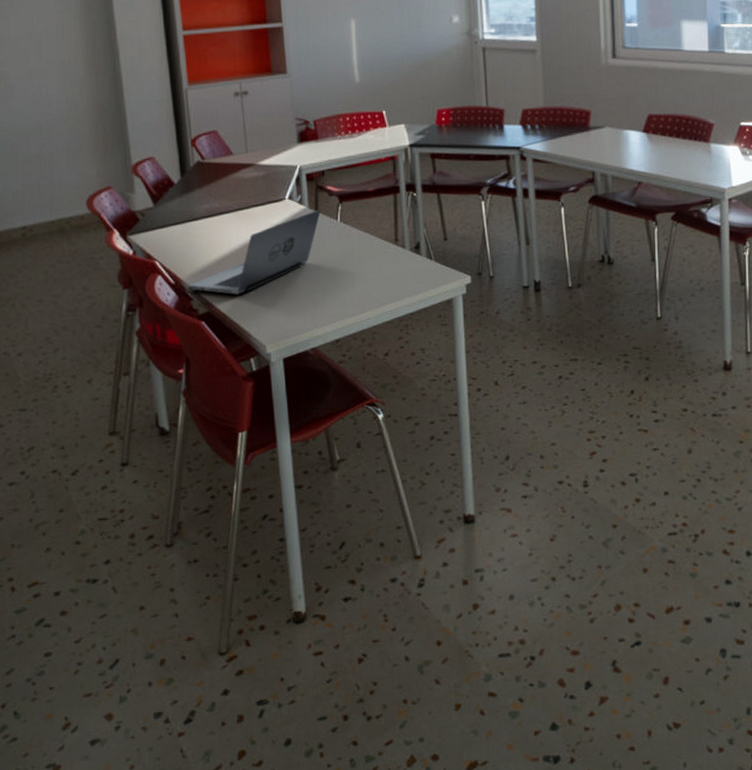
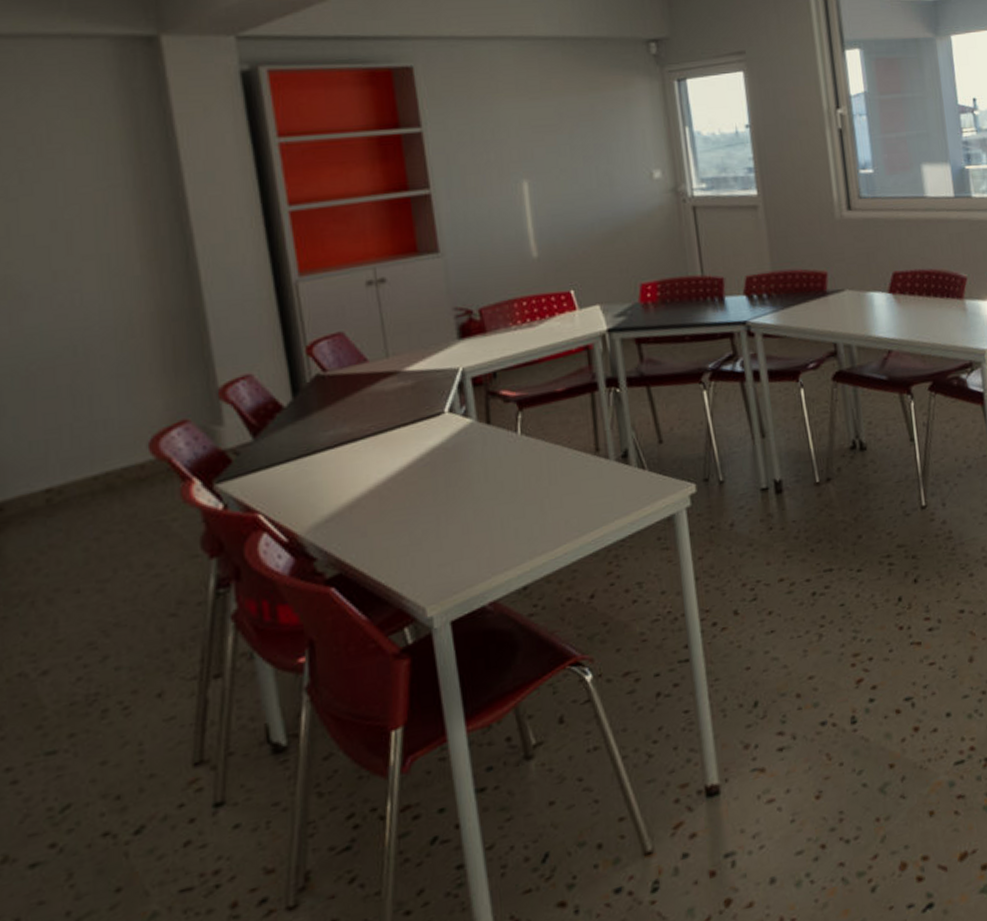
laptop: present [188,209,321,294] -> none [309,421,494,548]

